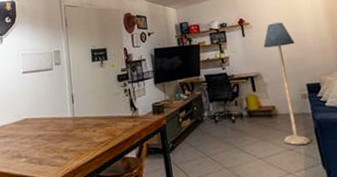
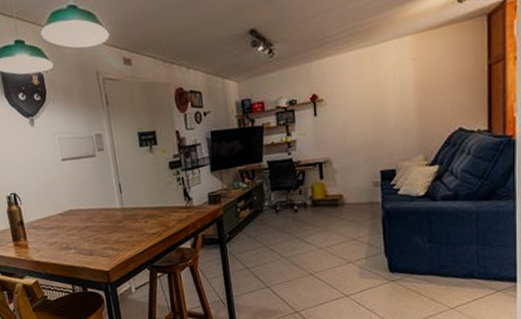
floor lamp: present [263,22,311,145] -> none [337,98,377,235]

